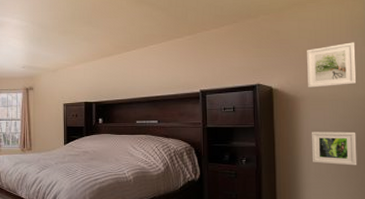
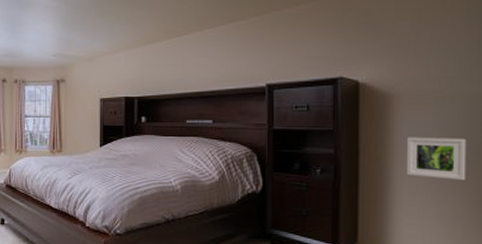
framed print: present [307,42,357,88] -> none [405,24,472,82]

